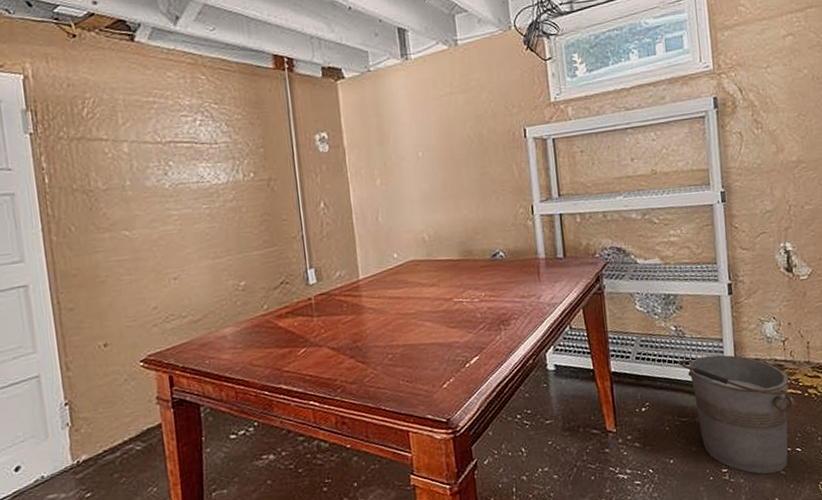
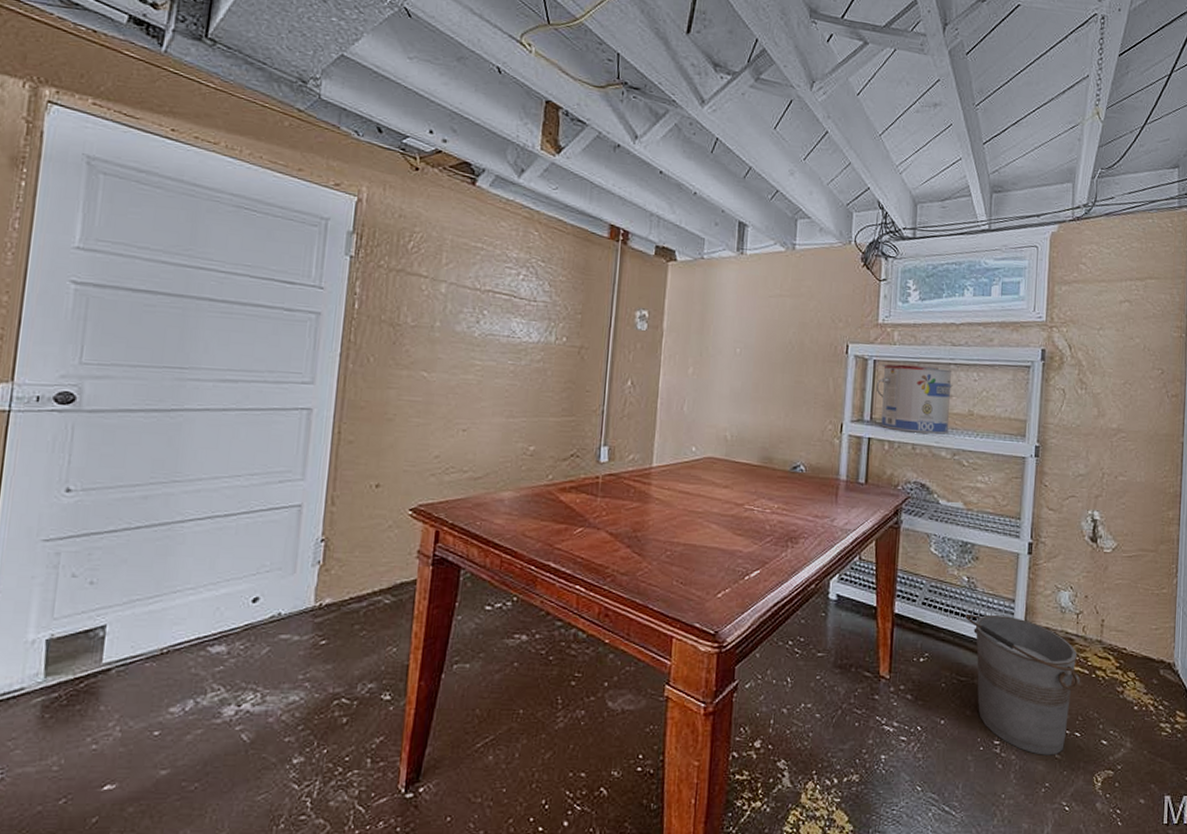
paint can: none [558,134,636,202] -> present [876,363,953,435]

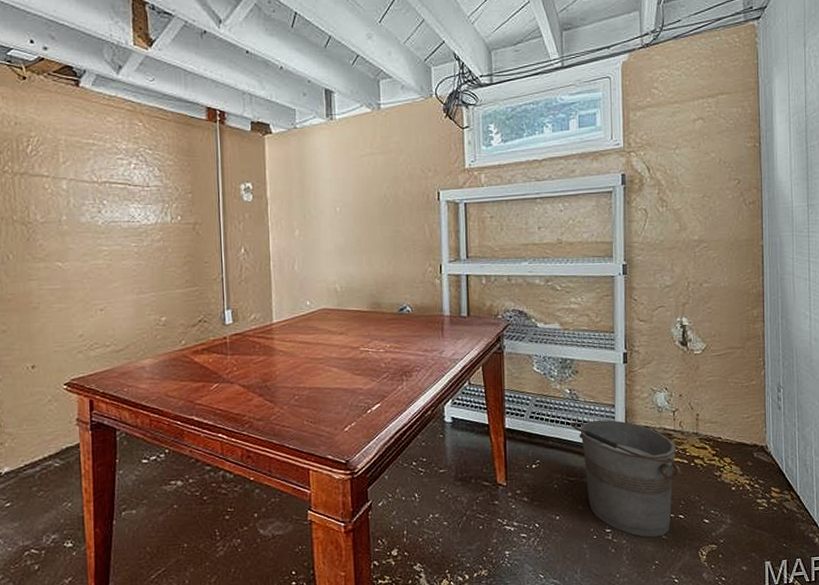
paint can: present [876,363,953,435] -> none [469,203,541,266]

